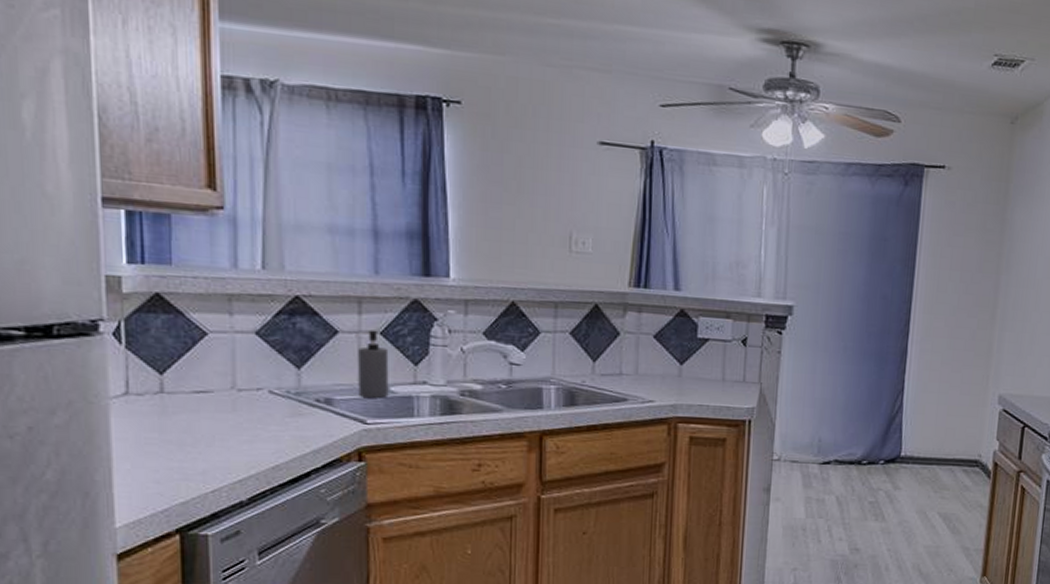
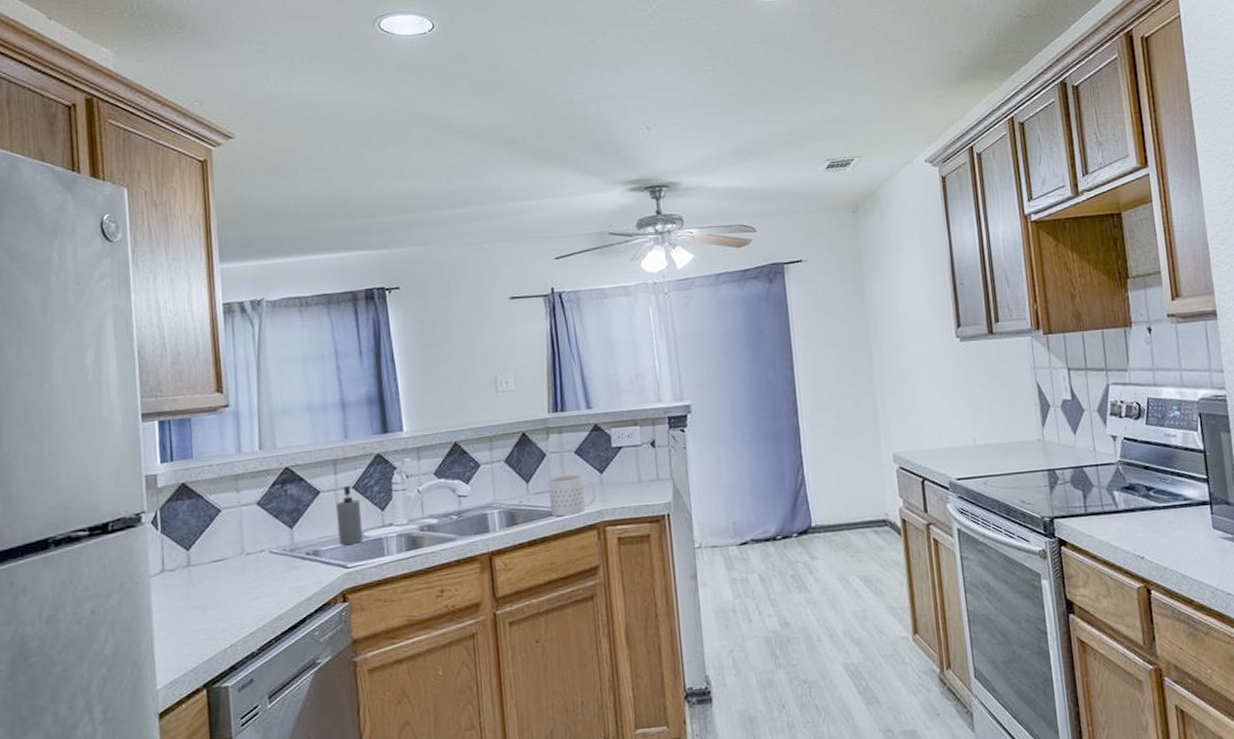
mug: none [617,359,672,406] -> present [548,474,596,517]

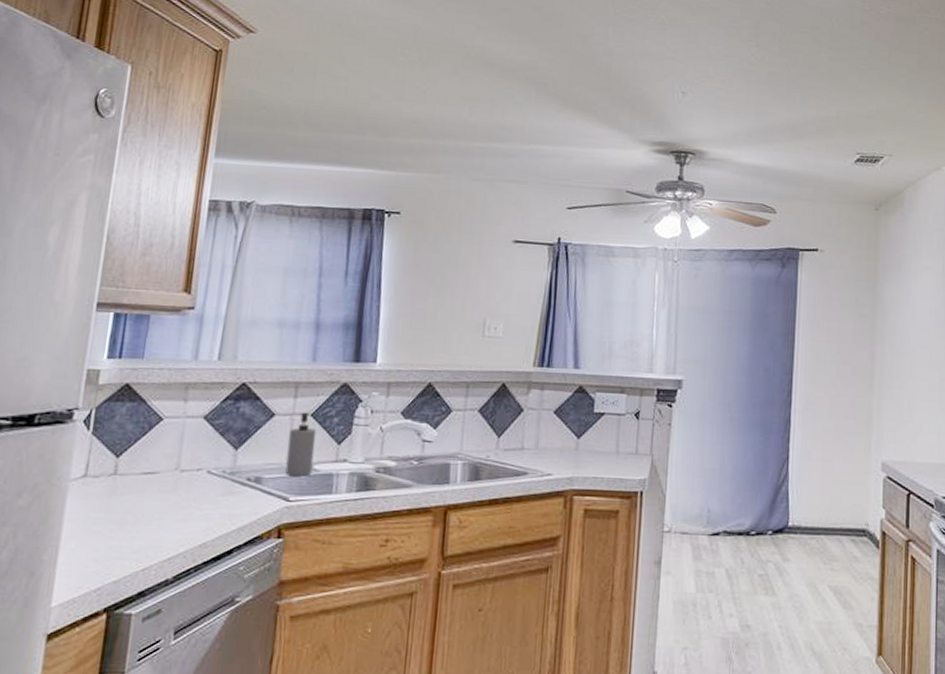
mug: present [548,474,596,517] -> none [518,434,569,479]

